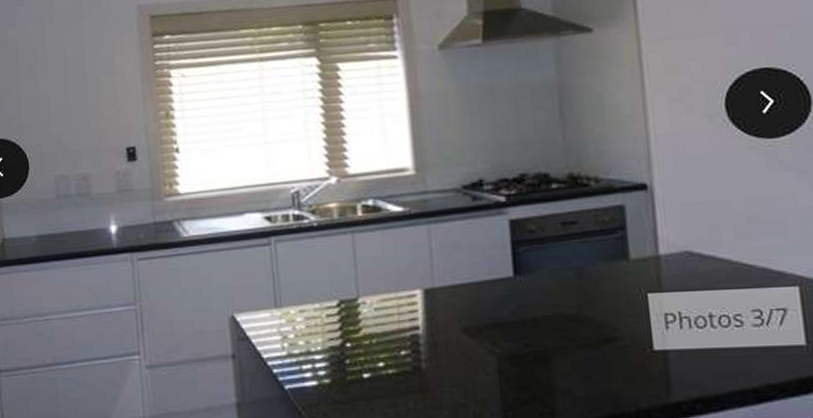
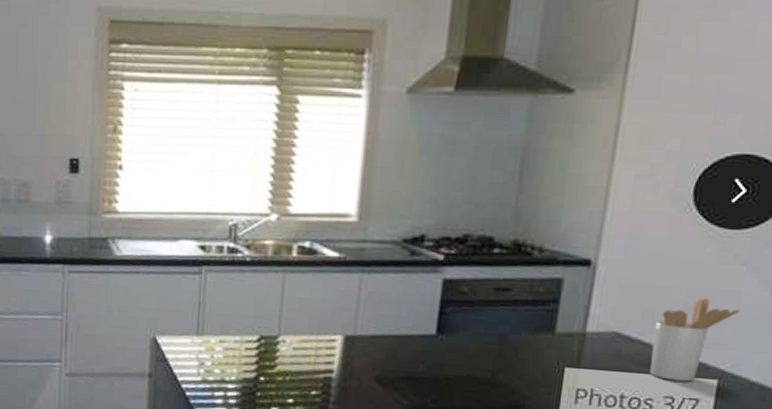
utensil holder: none [723,206,801,293] -> present [649,298,741,382]

